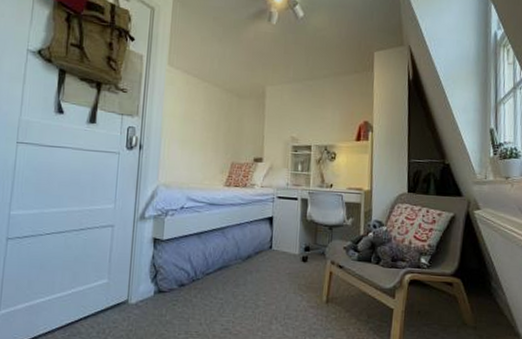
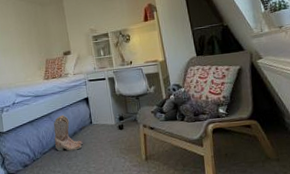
boots: none [223,232,256,277] -> present [53,114,83,151]

